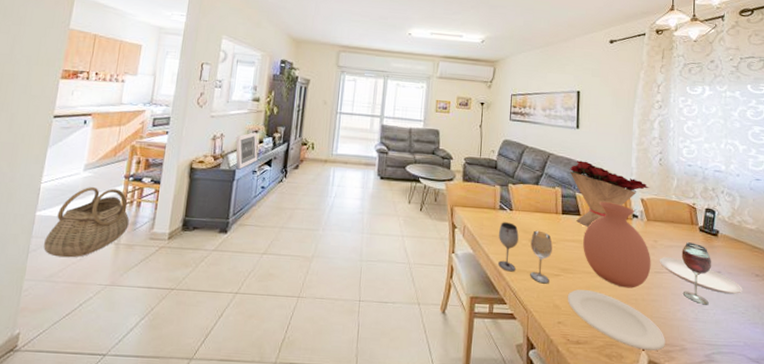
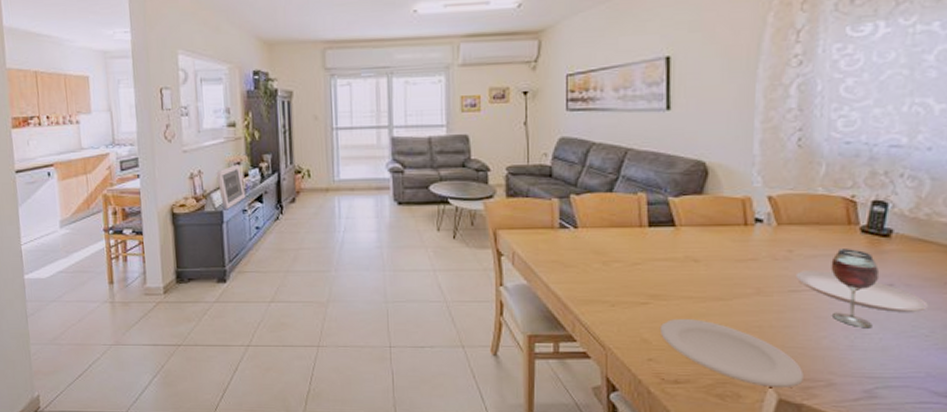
basket: present [43,187,129,258] -> none [39,244,120,320]
wineglass: present [498,222,553,284] -> none [561,243,636,315]
flower bouquet: present [570,160,649,228] -> none [658,153,781,242]
vase: present [583,201,651,288] -> none [681,204,783,313]

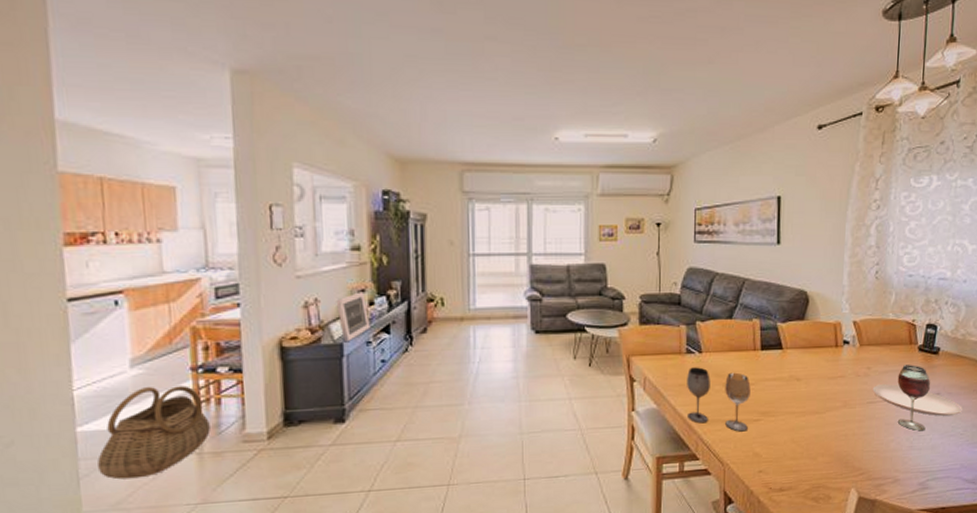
basket: none [39,244,120,320] -> present [97,386,210,480]
wineglass: none [561,243,636,315] -> present [687,367,751,432]
plate: present [659,319,804,389] -> none [768,432,877,488]

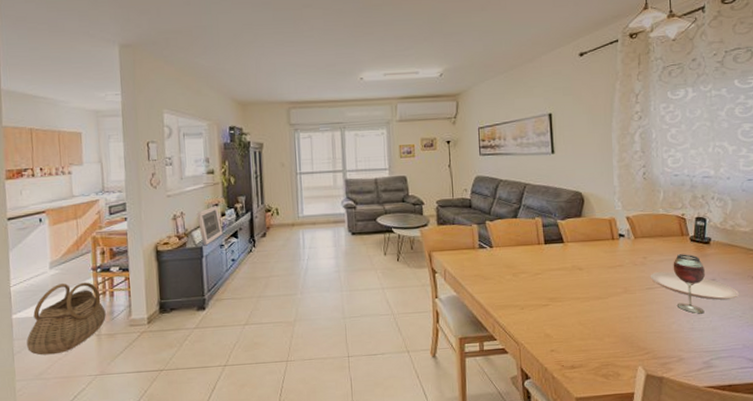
wineglass: present [687,367,751,432] -> none [481,260,538,316]

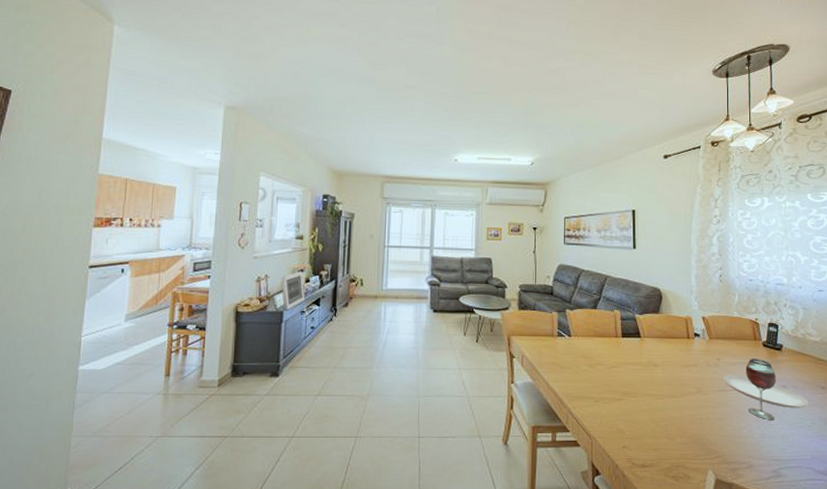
basket: present [26,282,106,355] -> none [89,338,176,411]

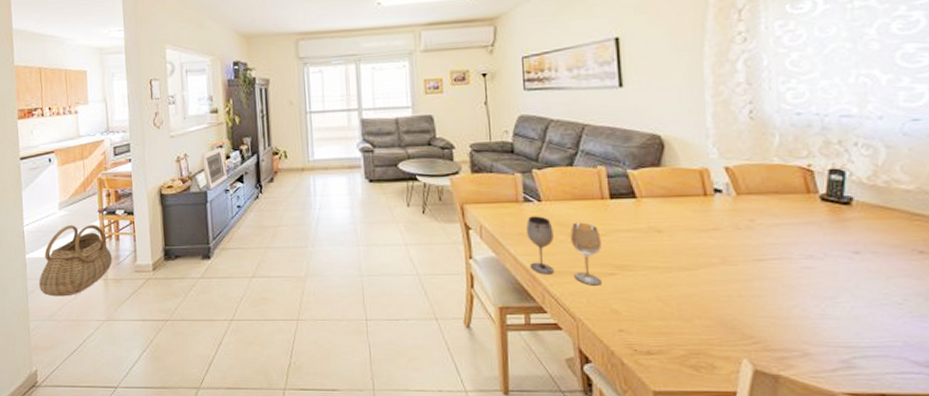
basket: none [89,338,176,411] -> present [39,224,112,297]
wineglass: none [558,349,614,409] -> present [526,216,602,286]
plate: present [723,375,808,408] -> none [759,239,897,280]
wineglass: present [745,358,777,421] -> none [794,217,845,297]

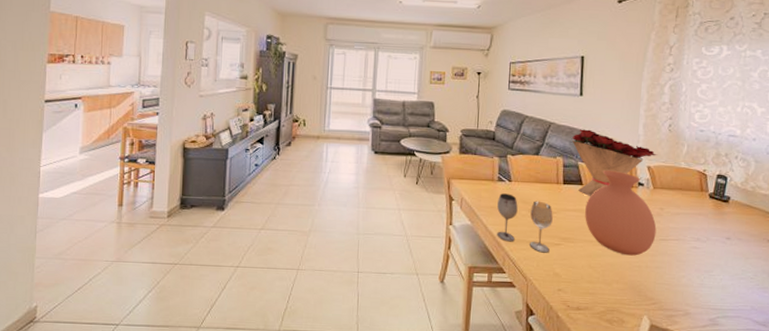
basket: present [39,224,112,297] -> none [50,169,128,237]
picture frame: present [200,147,228,191] -> none [226,110,250,148]
flower bouquet: none [615,128,737,213] -> present [572,129,657,197]
vase: none [644,176,748,283] -> present [585,170,657,256]

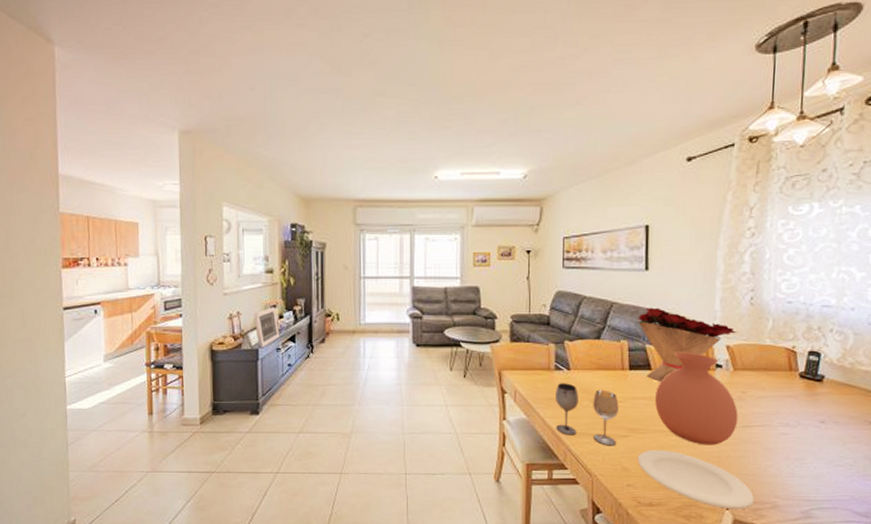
picture frame: none [226,110,250,148] -> present [253,307,280,348]
plate: none [567,258,669,316] -> present [637,450,754,510]

